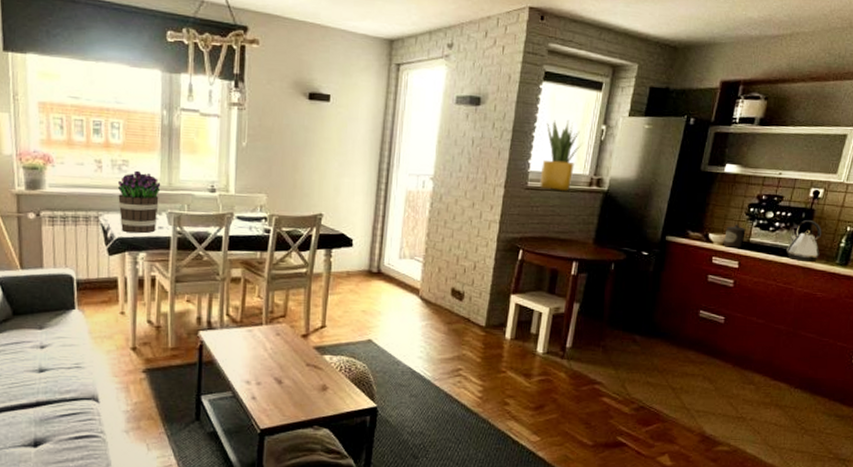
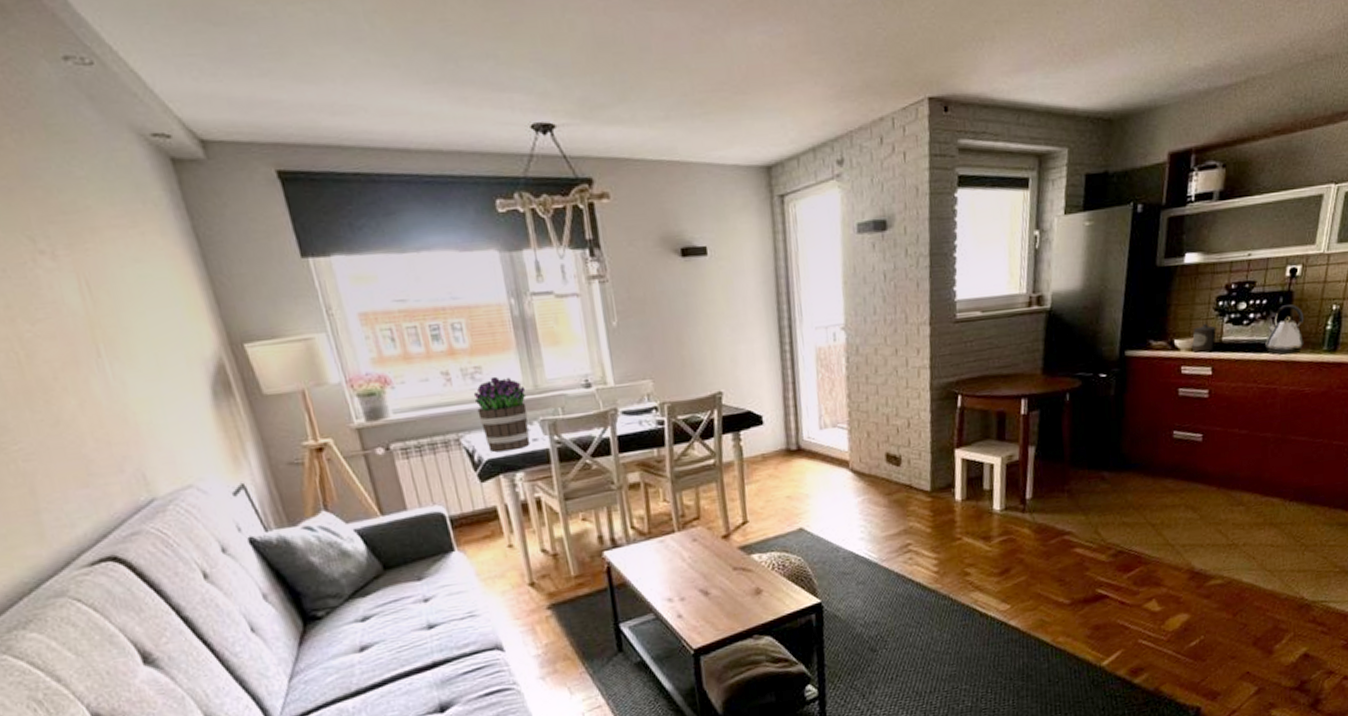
planter: present [540,120,583,191] -> none [969,230,1015,319]

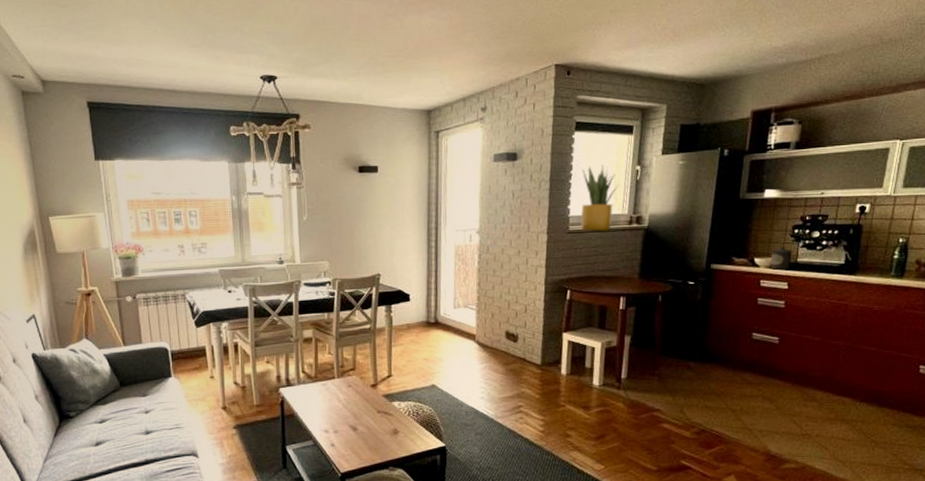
bouquet: present [473,376,530,453] -> none [198,251,236,307]
planter: none [969,230,1015,319] -> present [580,164,619,232]
kettle: present [1264,304,1304,355] -> none [836,236,873,277]

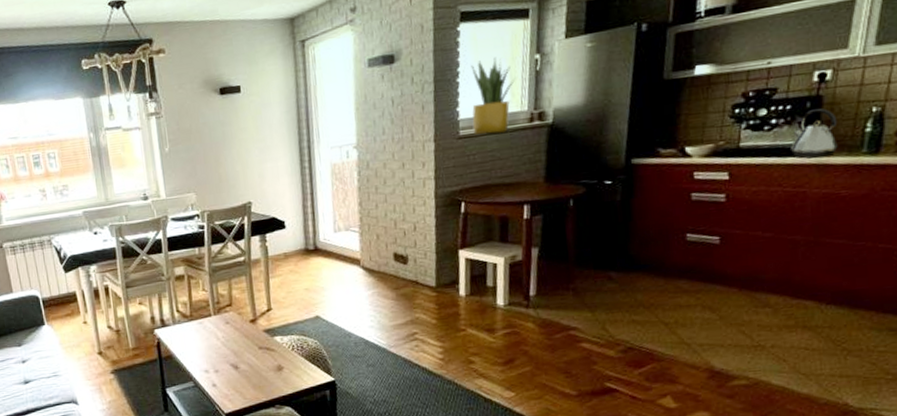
canister: present [770,246,792,271] -> none [705,130,733,159]
kettle: none [836,236,873,277] -> present [790,108,838,159]

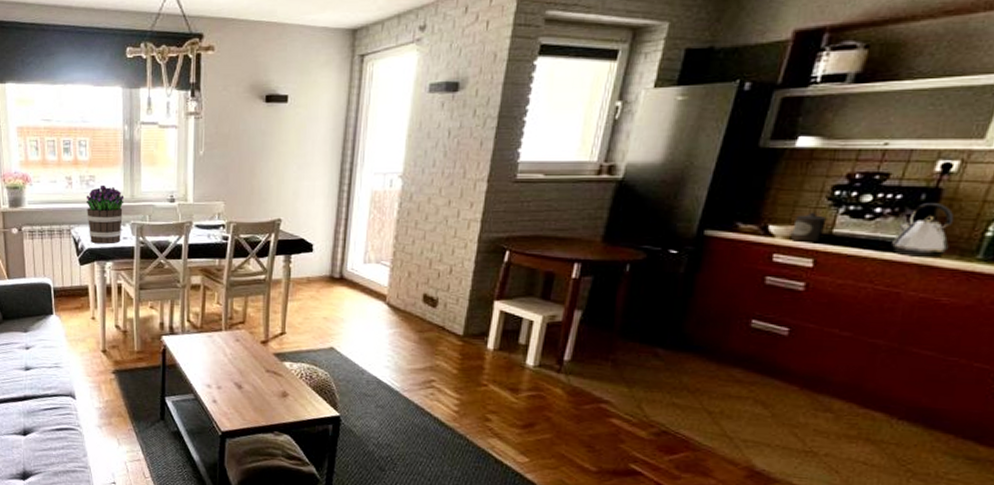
bouquet: none [61,192,102,250] -> present [86,185,124,245]
planter: present [471,57,516,135] -> none [532,98,590,182]
canister: none [705,130,733,159] -> present [791,212,827,243]

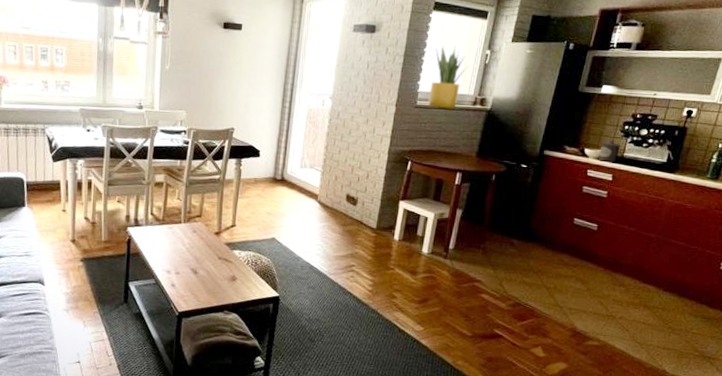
bouquet: present [86,185,124,245] -> none [60,90,97,144]
planter: none [532,98,590,182] -> present [428,45,469,109]
kettle: present [890,203,955,259] -> none [658,137,694,176]

